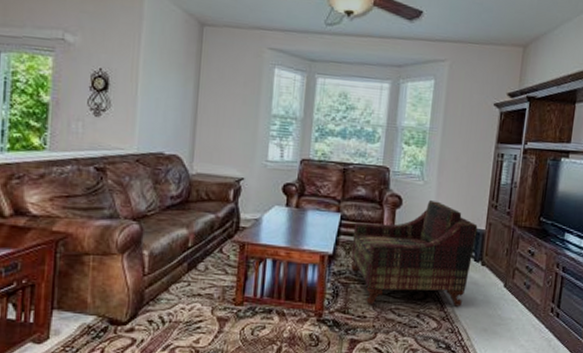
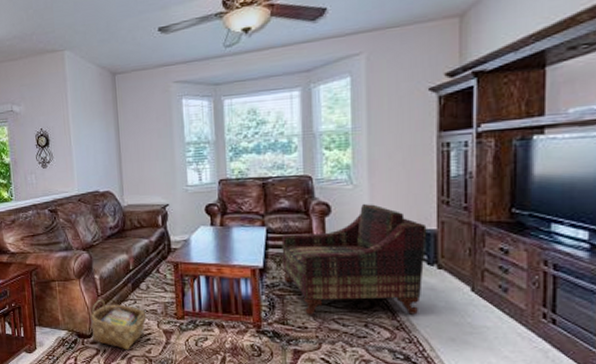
woven basket: none [128,279,201,340] -> present [90,299,147,350]

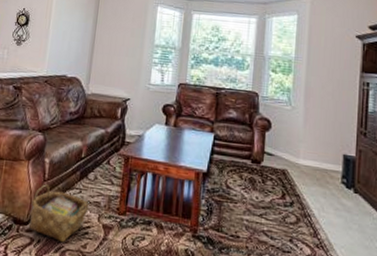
armchair: present [281,203,427,316] -> none [224,124,348,235]

